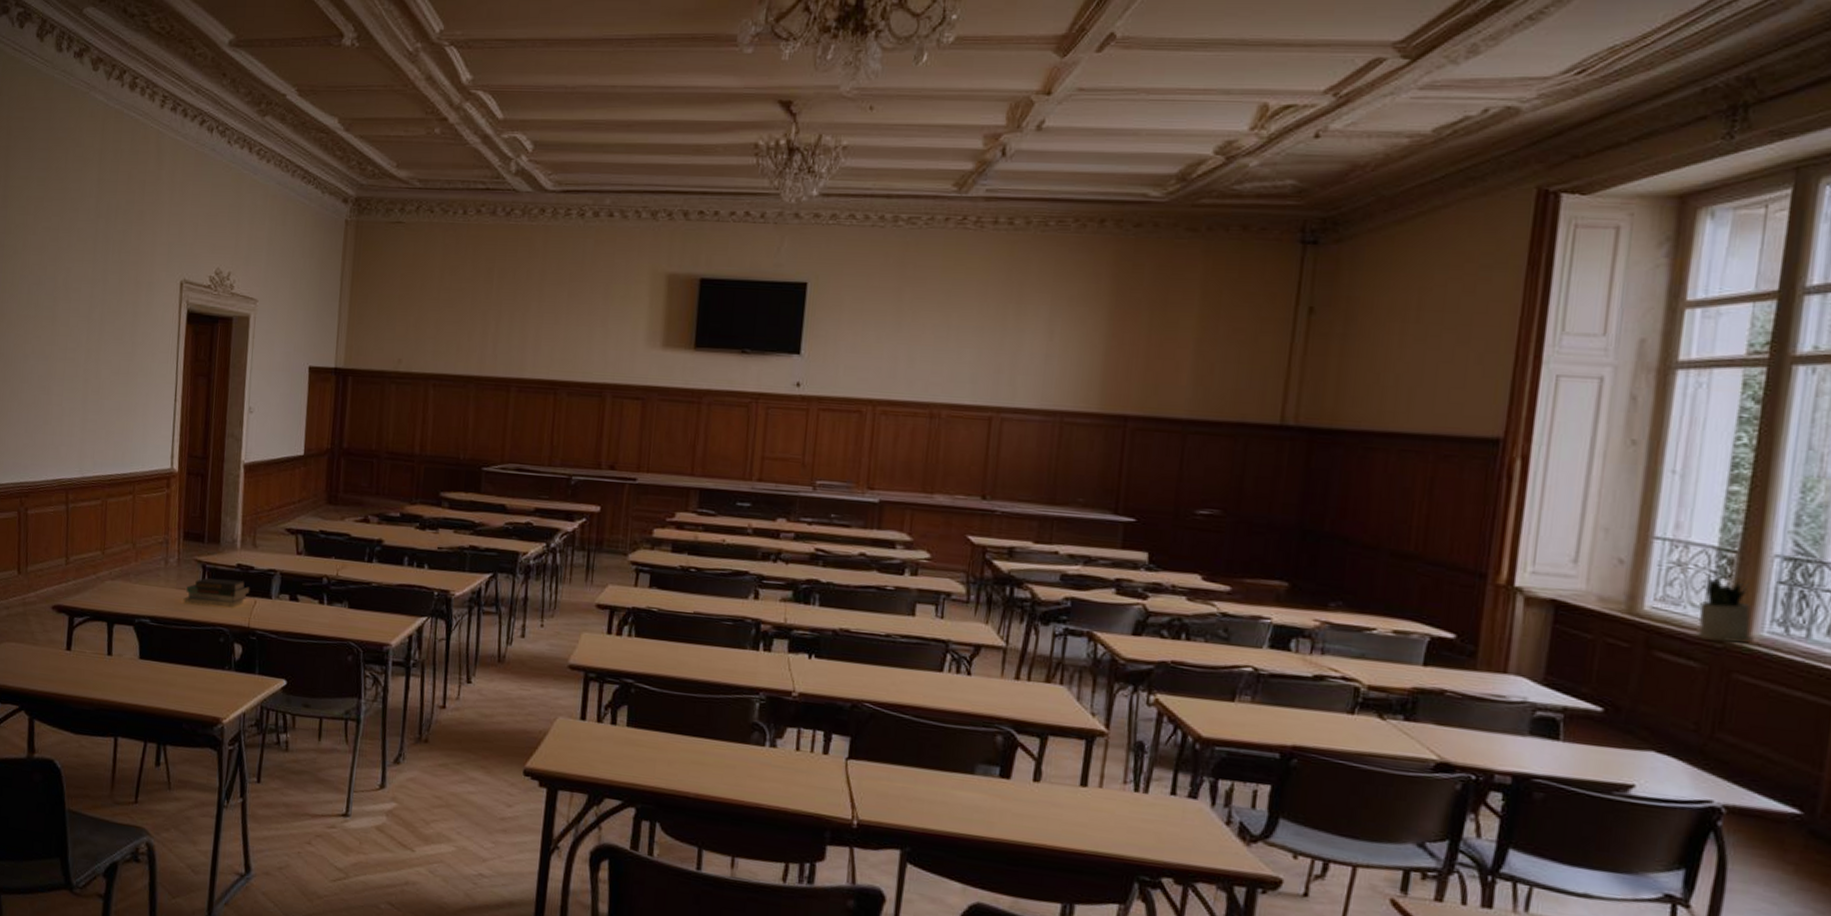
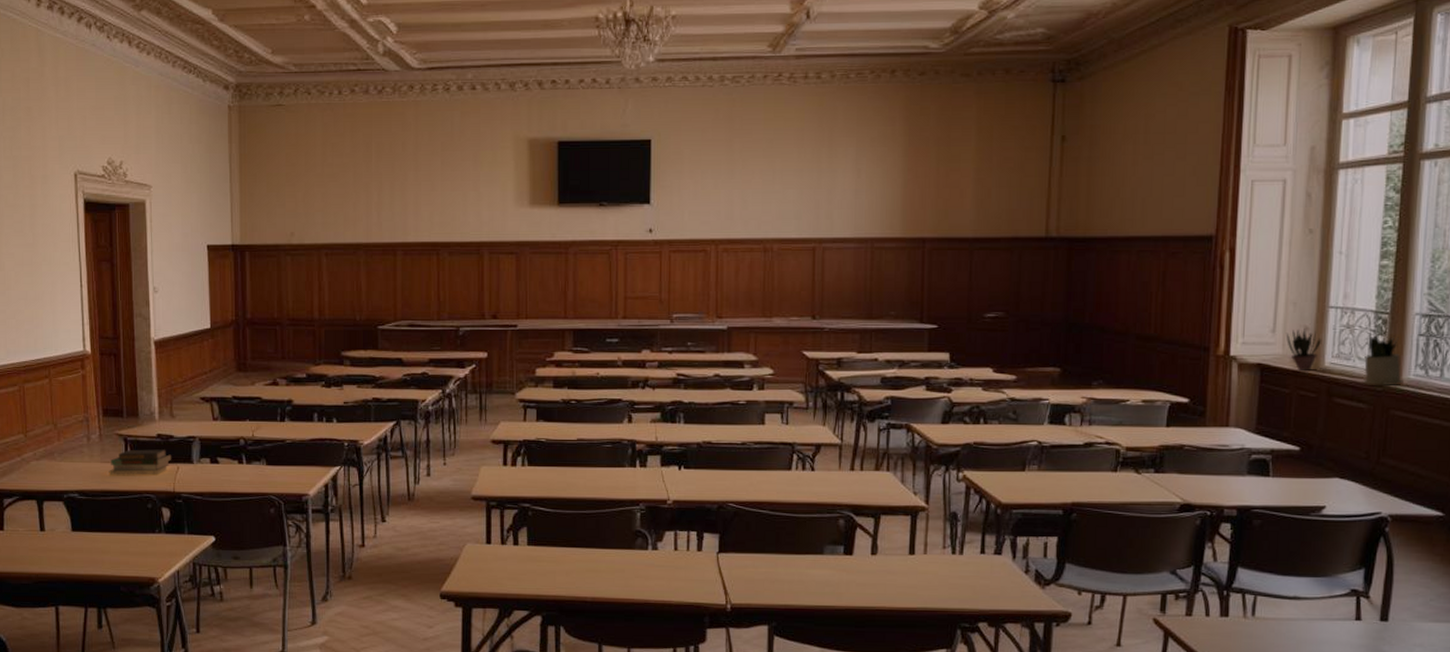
potted plant: none [1591,561,1640,614] -> present [1285,329,1321,370]

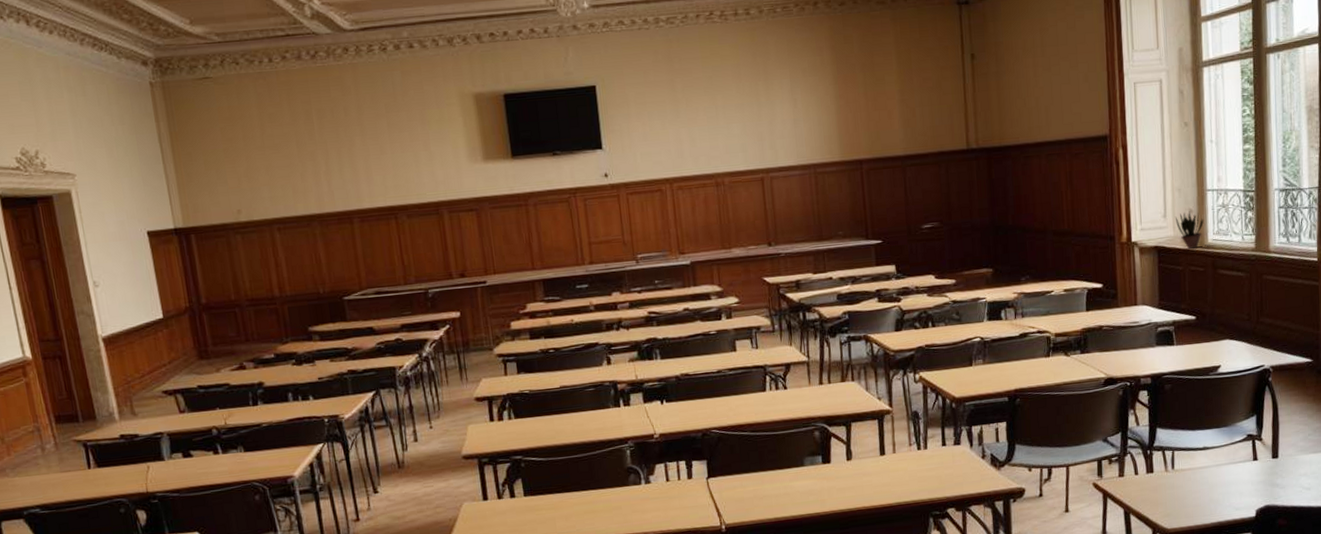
books: present [108,449,172,477] -> none [71,450,140,486]
planter: present [1362,334,1405,387] -> none [1239,209,1272,256]

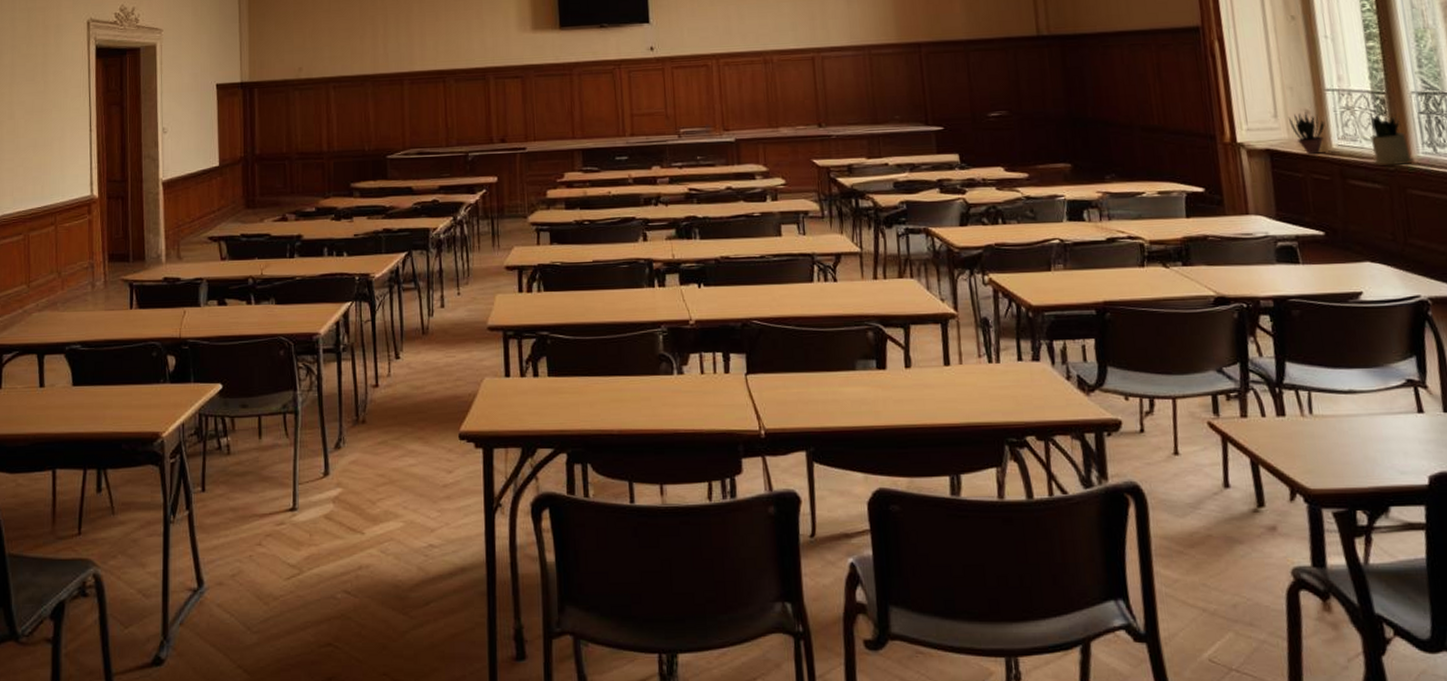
planter: none [1239,209,1272,256] -> present [1369,113,1415,166]

